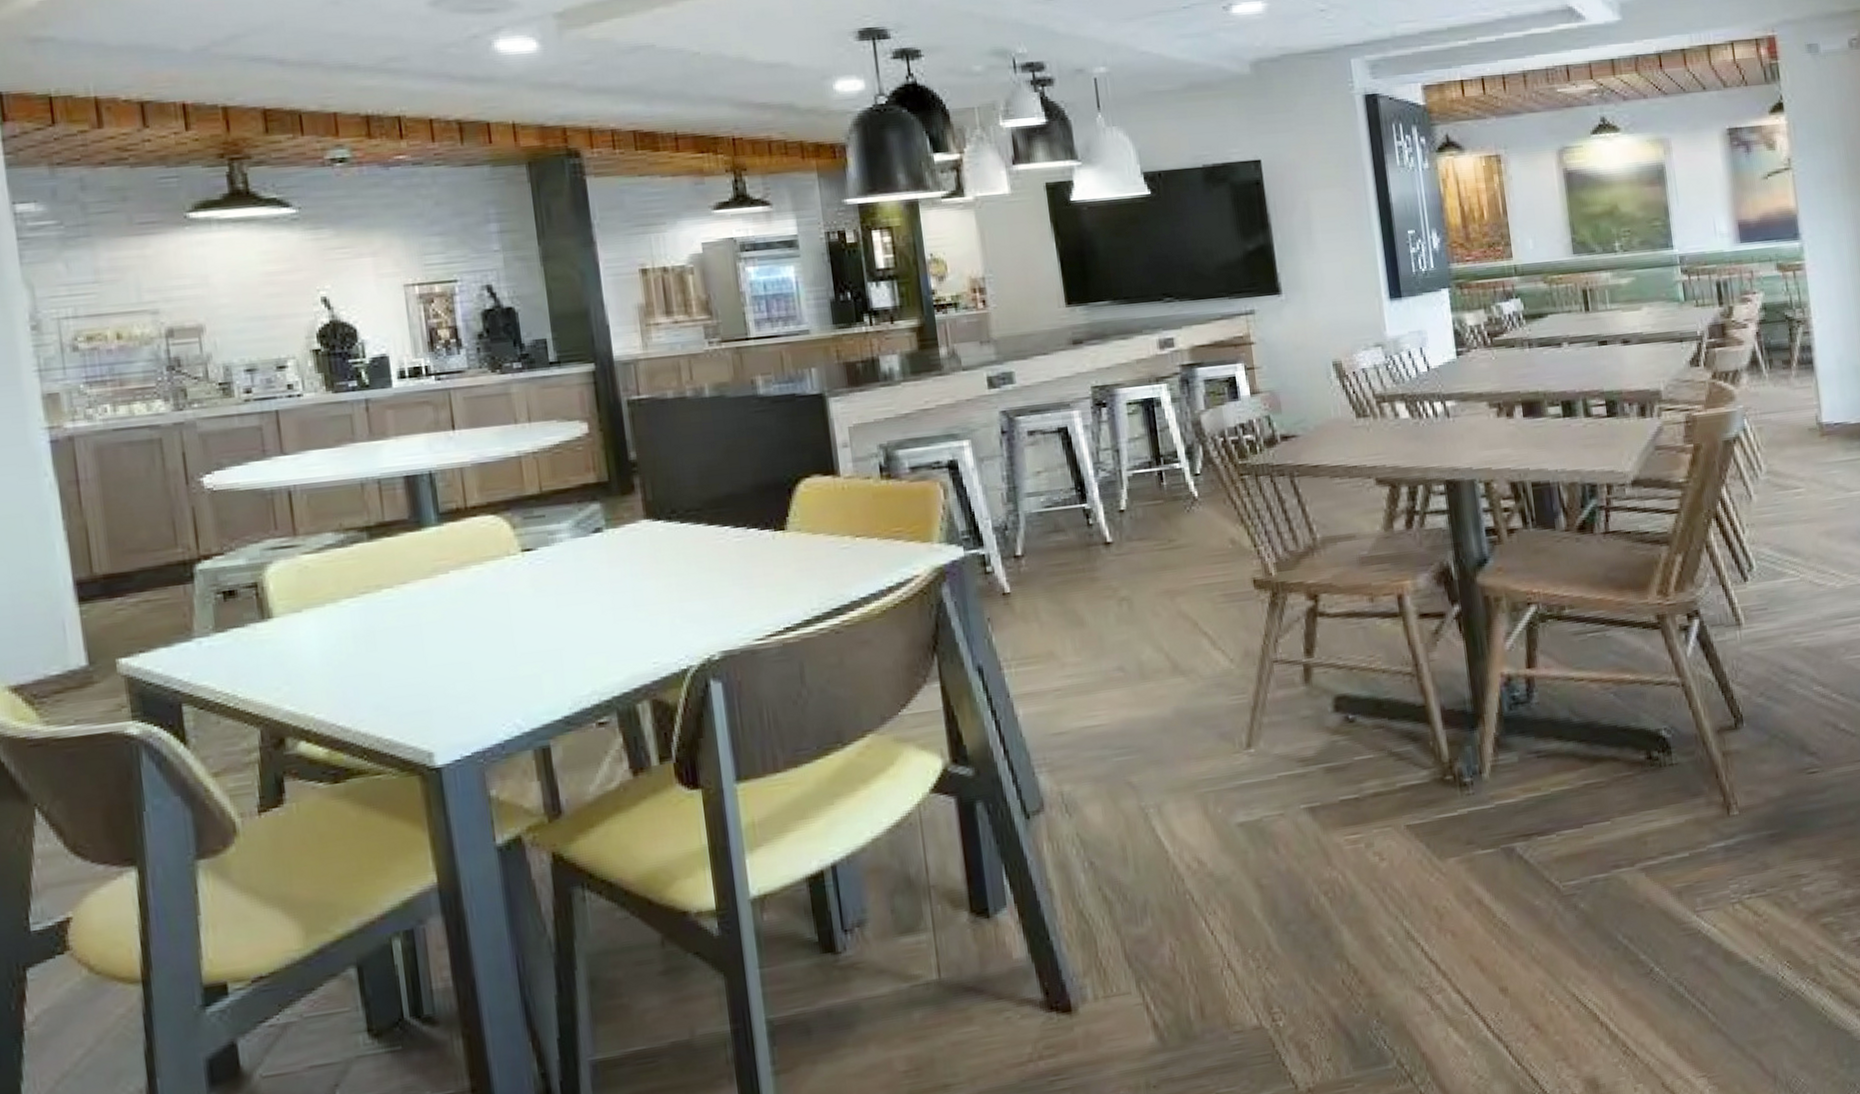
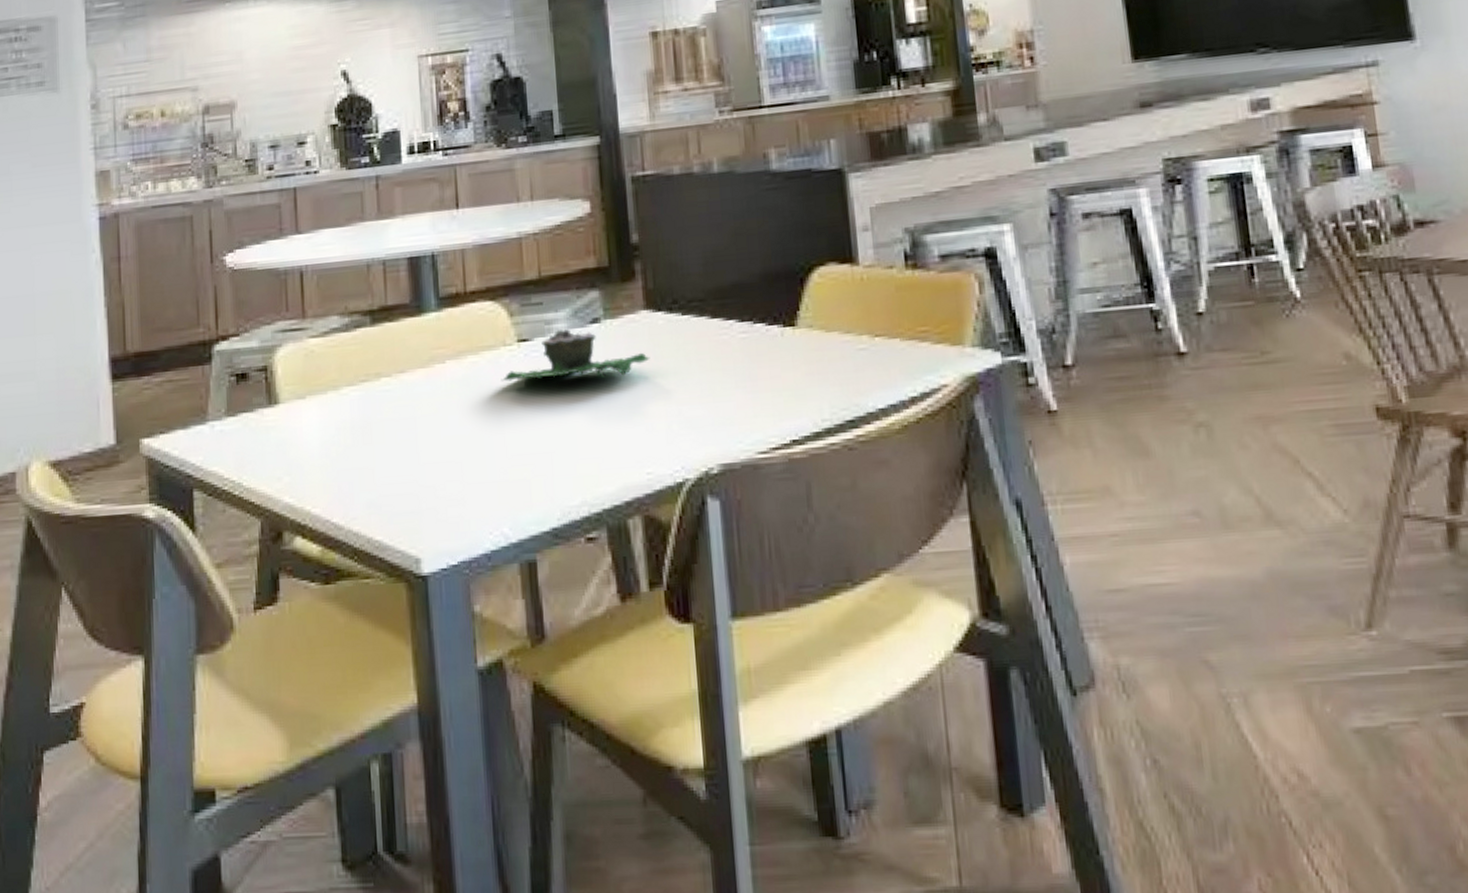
succulent planter: none [506,538,652,588] -> present [501,329,650,382]

